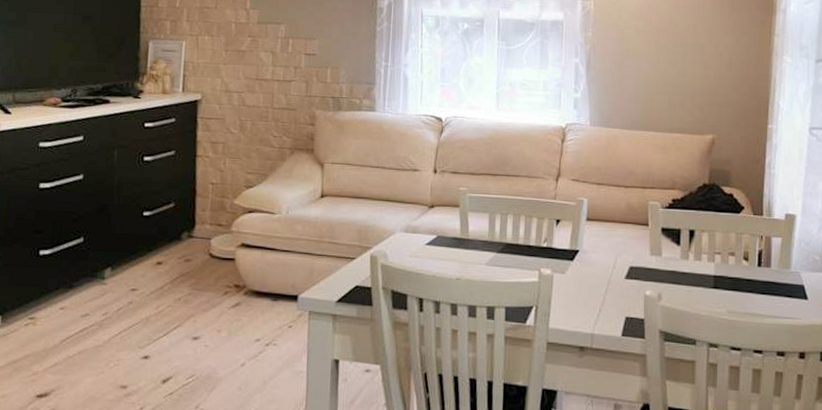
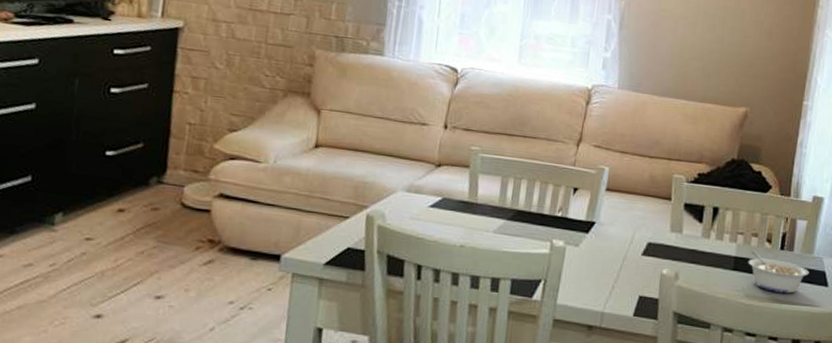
legume: none [727,269,788,308] -> present [748,251,809,294]

